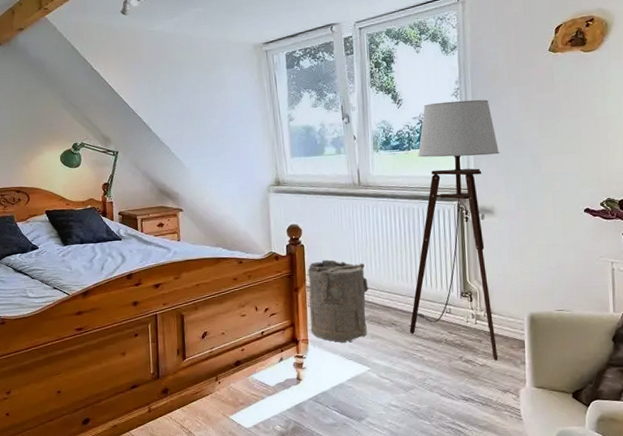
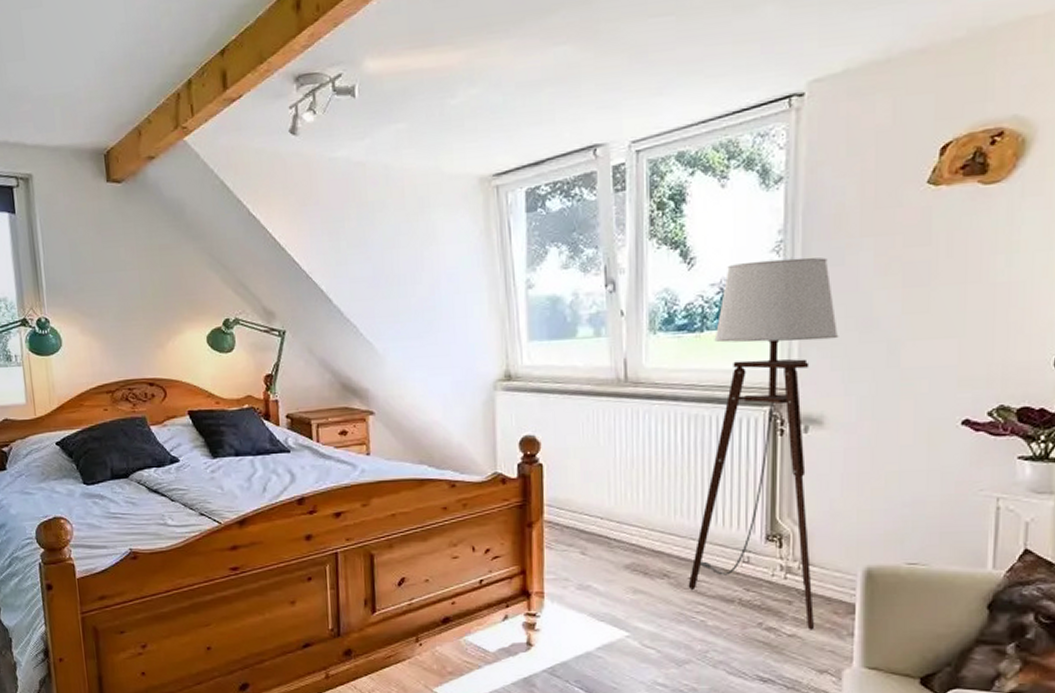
laundry hamper: present [308,259,370,342] -> none [547,485,634,597]

